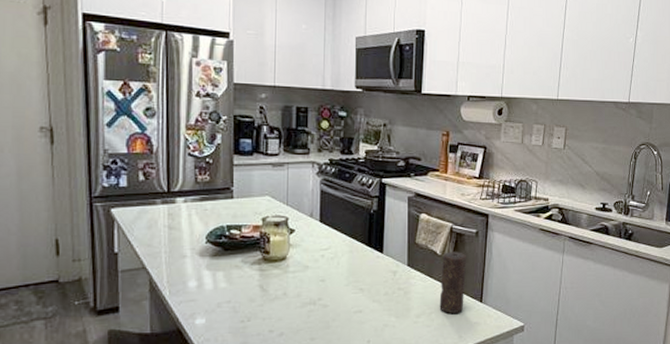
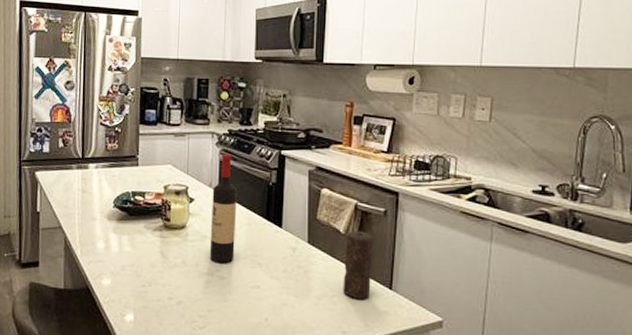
wine bottle: none [311,183,339,291] -> present [209,153,238,263]

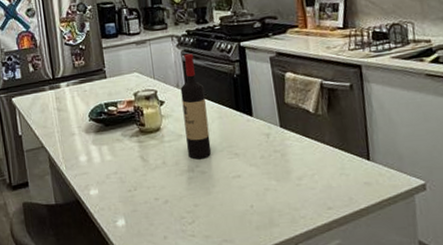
candle: present [343,231,374,299] -> none [316,108,349,174]

